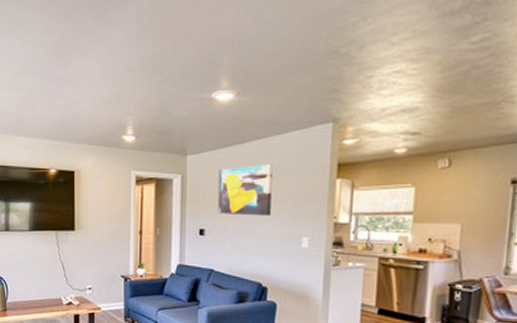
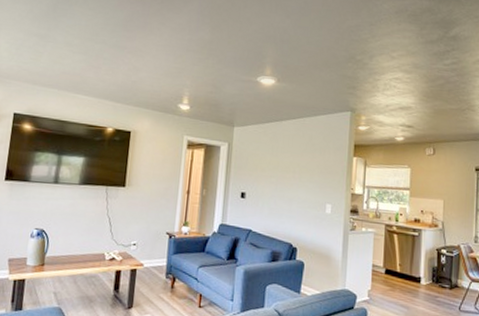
wall art: present [217,164,273,217] -> none [257,140,304,185]

